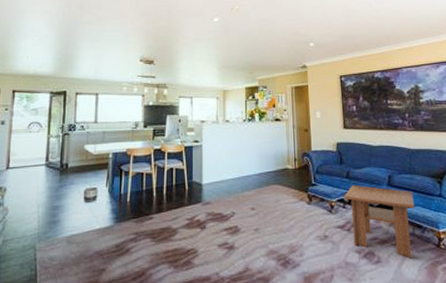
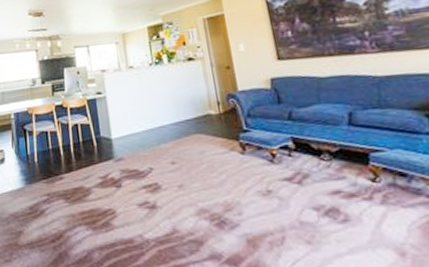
coffee table: present [344,185,415,259] -> none [288,127,396,216]

